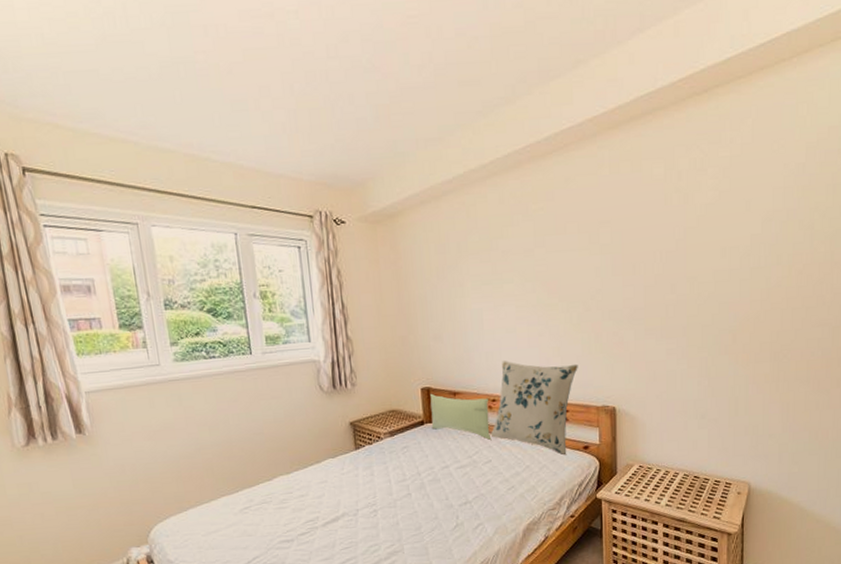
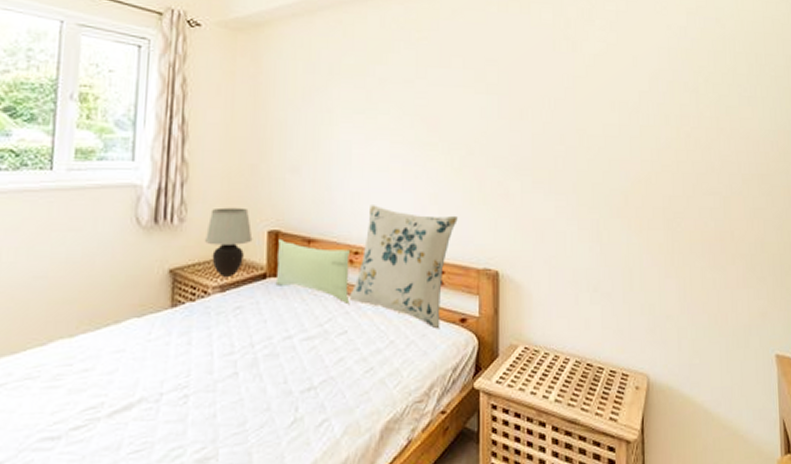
table lamp: none [373,371,410,425] -> present [205,207,253,277]

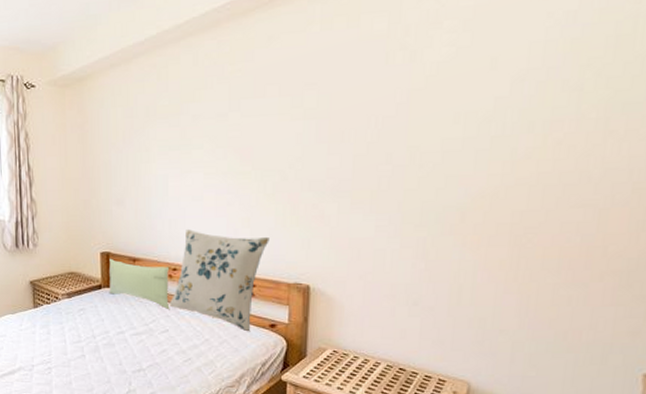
table lamp: present [205,207,253,277] -> none [53,234,89,287]

